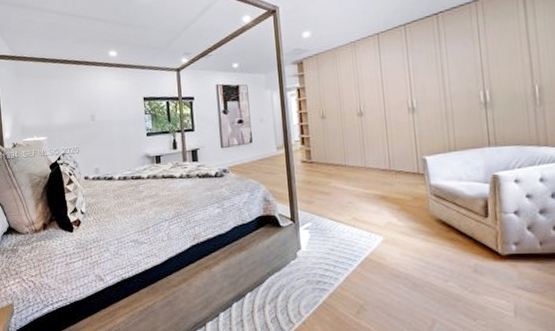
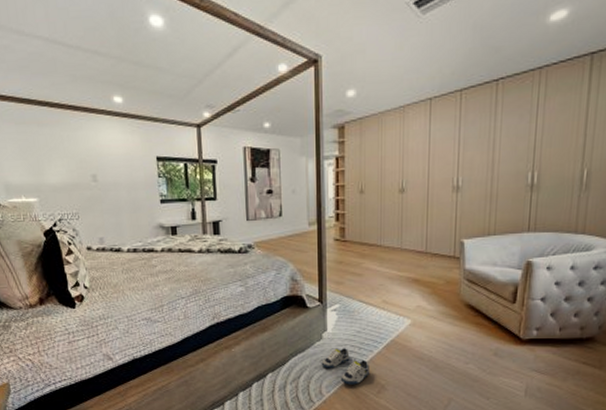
shoe: none [297,266,348,305] -> present [321,348,371,385]

